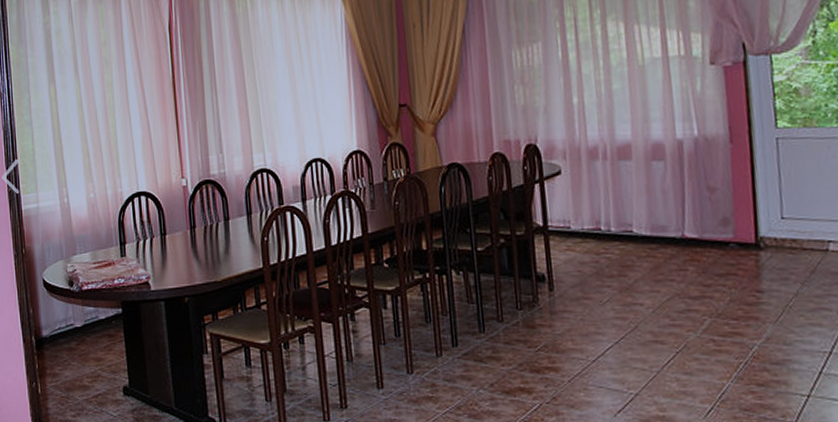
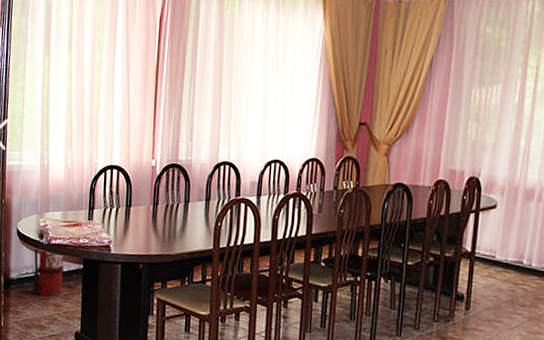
fire extinguisher: none [65,297,102,351] -> present [33,247,64,297]

